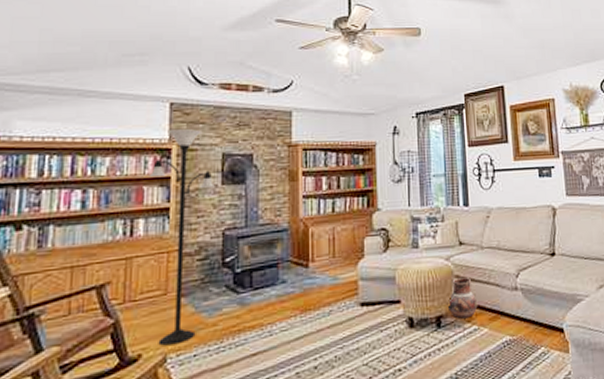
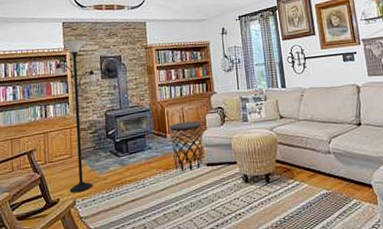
side table: none [313,246,358,314] -> present [169,121,204,172]
ceramic pot: present [447,276,478,319] -> none [273,143,299,176]

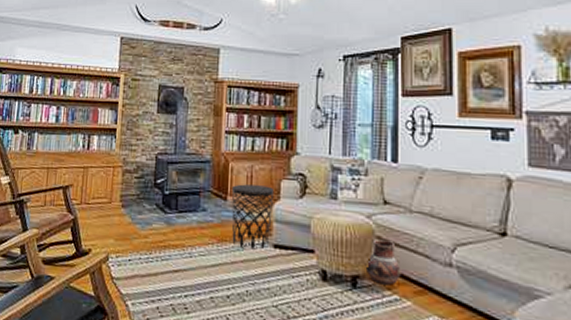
floor lamp: present [53,40,97,193] -> none [102,61,152,247]
ceramic pot: none [273,143,299,176] -> present [365,238,401,286]

